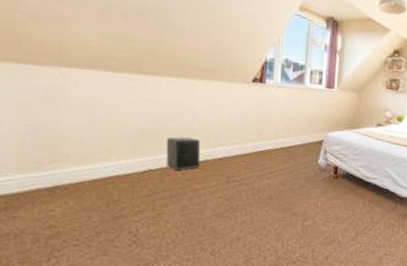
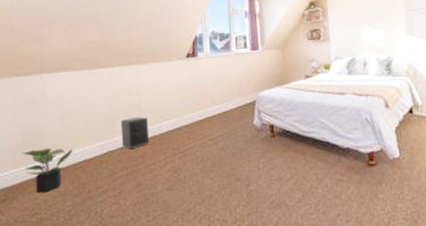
potted plant: none [31,155,101,205] -> present [22,148,72,193]

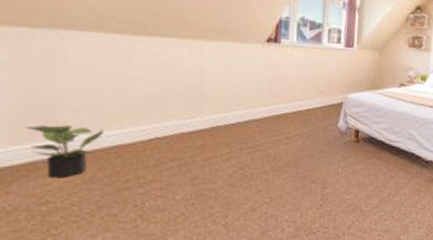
speaker: present [120,117,150,150] -> none [173,102,212,138]

